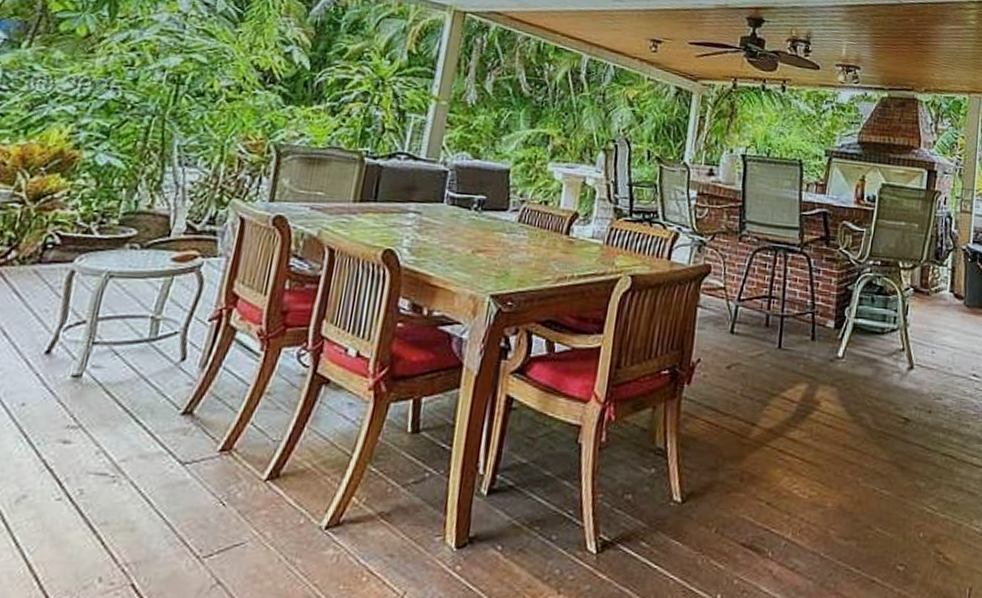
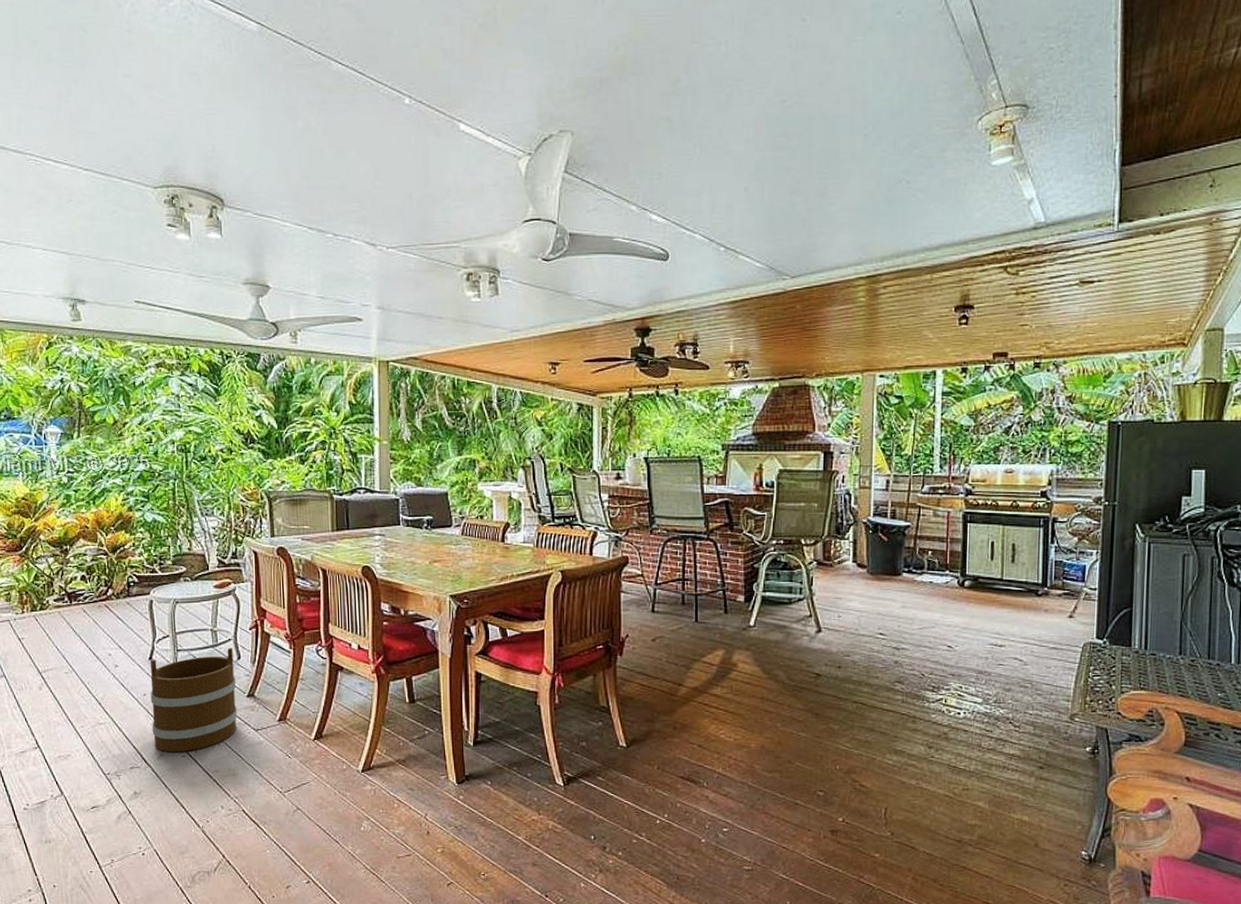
bucket: none [16,343,178,494] -> present [150,647,237,753]

